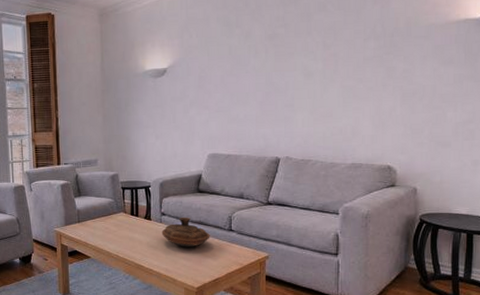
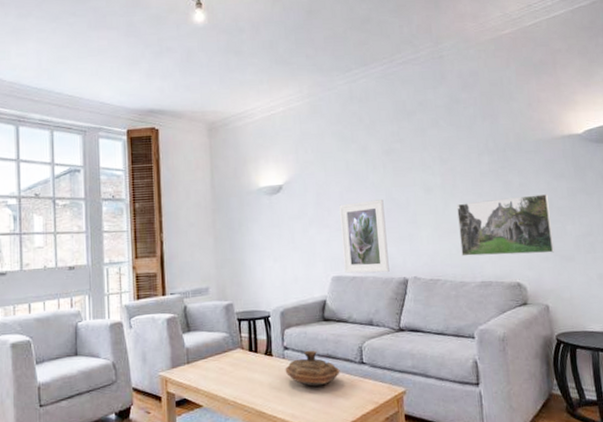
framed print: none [220,83,263,152] -> present [339,199,390,273]
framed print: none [335,81,432,140] -> present [457,194,555,257]

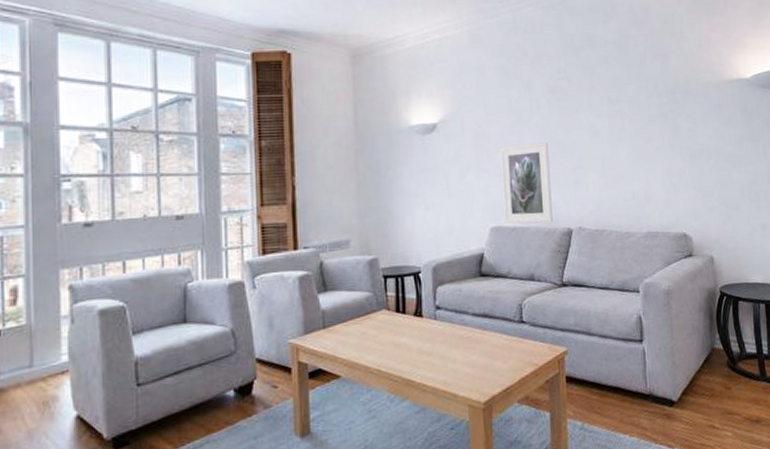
decorative bowl: present [285,350,340,387] -> none [436,309,498,350]
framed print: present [457,194,555,257] -> none [624,140,721,205]

